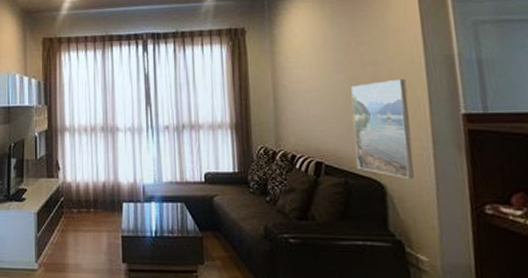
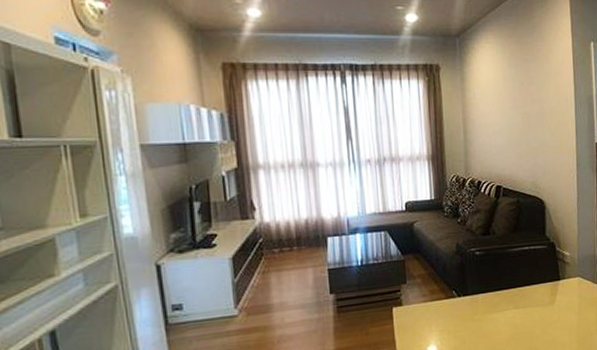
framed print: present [351,78,414,178] -> none [523,114,564,195]

